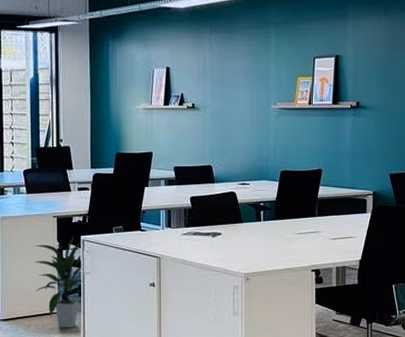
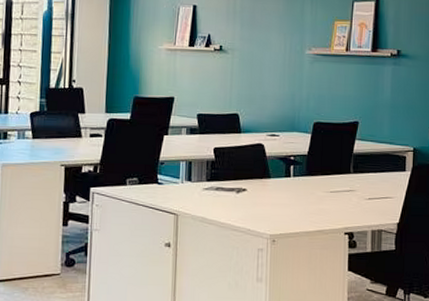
indoor plant: present [33,236,84,328] -> none [36,187,92,292]

